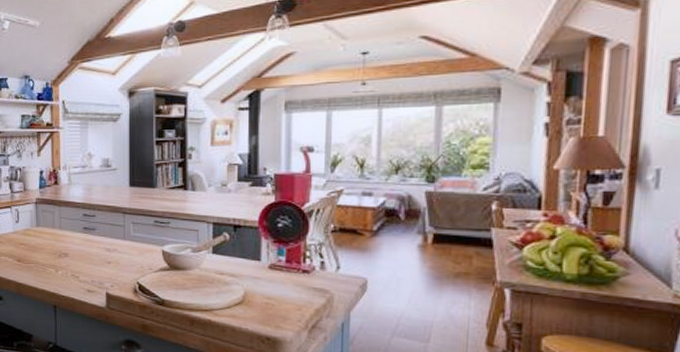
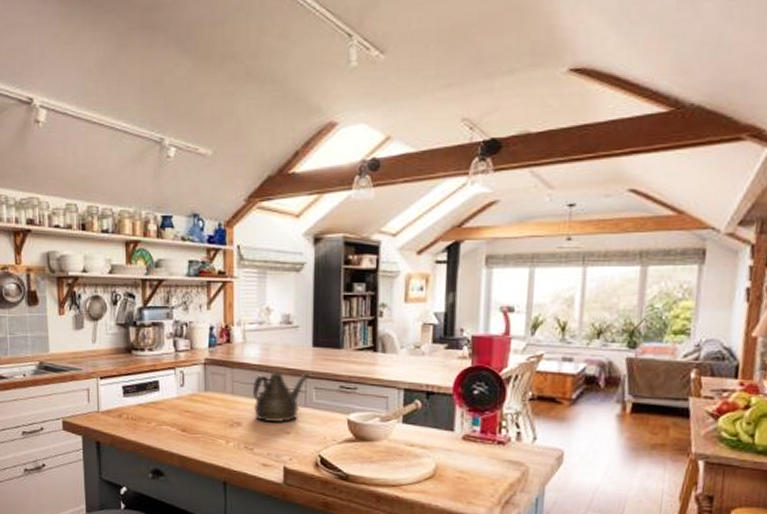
teapot: none [78,209,127,253] -> present [253,372,309,422]

